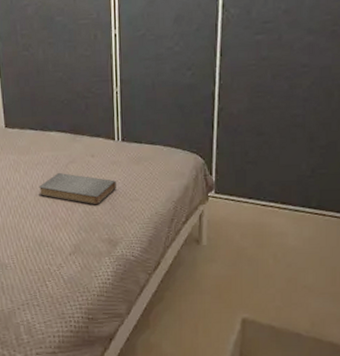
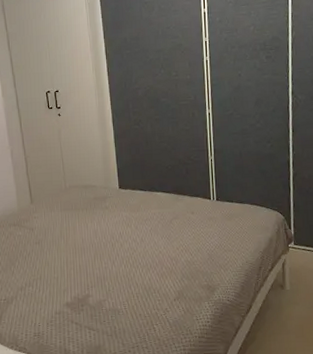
book: present [38,172,116,205] -> none [147,227,213,256]

